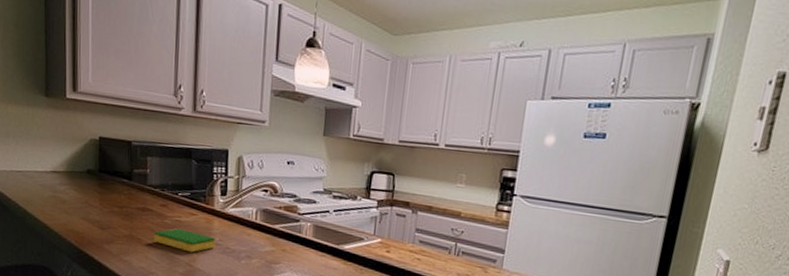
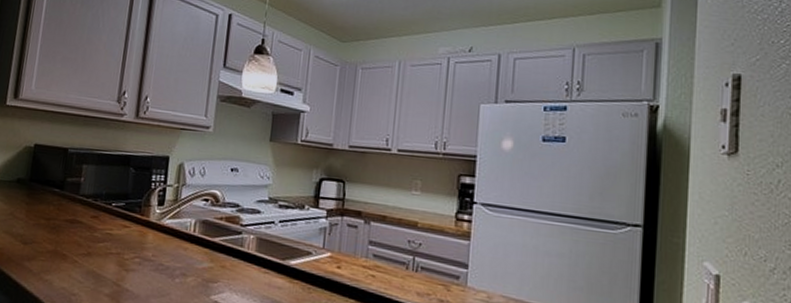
dish sponge: present [154,228,216,253] -> none [80,242,149,271]

